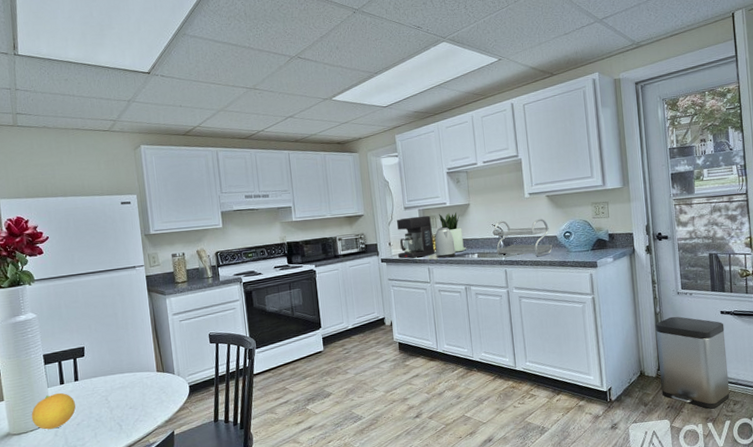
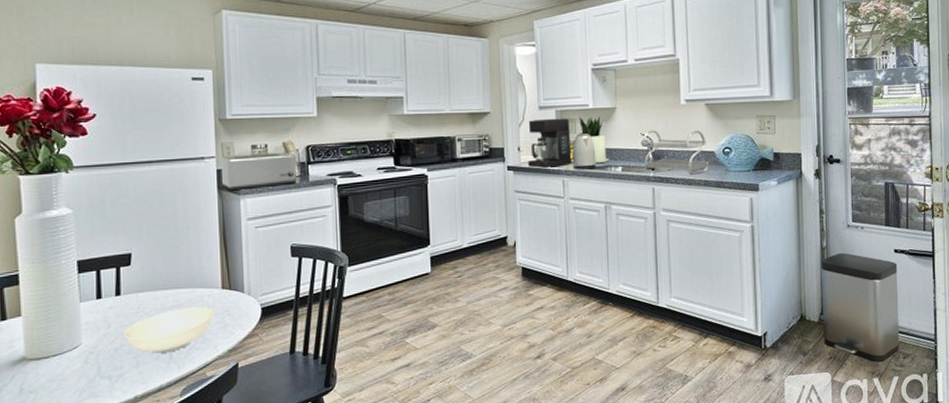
fruit: present [31,392,76,430] -> none [55,309,115,355]
bowl: none [83,387,153,426] -> present [123,306,215,353]
toaster: none [148,258,210,293] -> present [220,152,297,191]

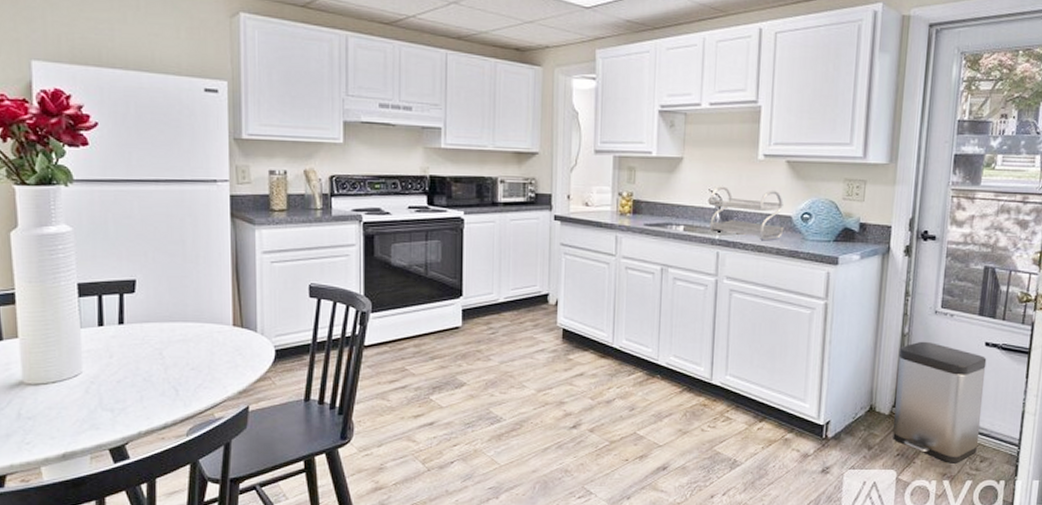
bowl: present [123,306,215,353] -> none [126,343,225,389]
toaster: present [220,152,297,191] -> none [234,180,319,220]
coffee maker: present [528,118,572,169] -> none [578,164,629,222]
kettle: present [573,132,596,170] -> none [629,183,656,226]
planter: present [579,116,609,164] -> none [640,166,670,221]

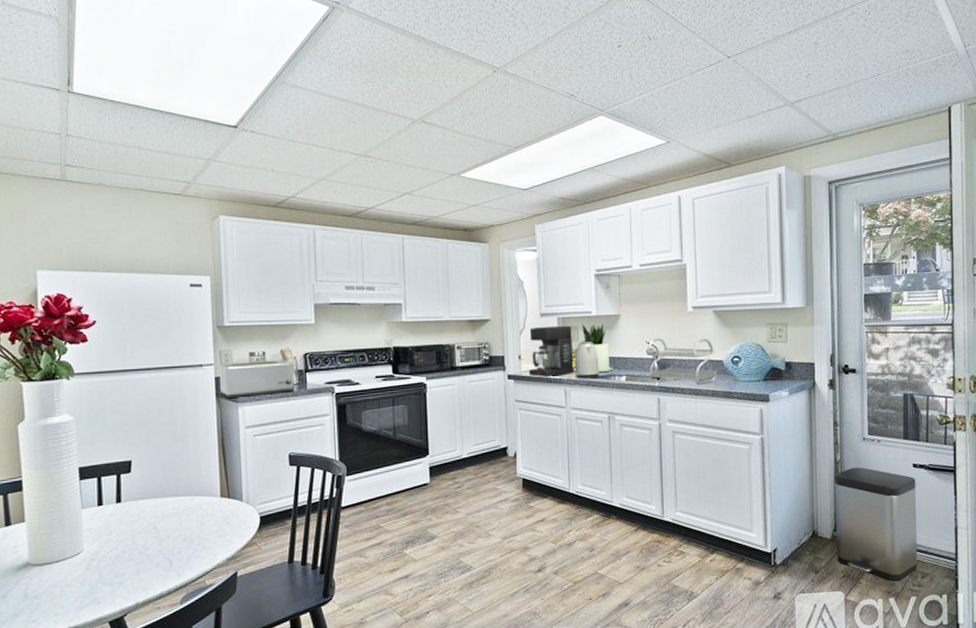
toaster: none [234,180,319,220] -> present [218,359,295,399]
coffee maker: none [578,164,629,222] -> present [529,325,574,378]
kettle: none [629,183,656,226] -> present [575,340,600,379]
planter: none [640,166,670,221] -> present [582,324,612,373]

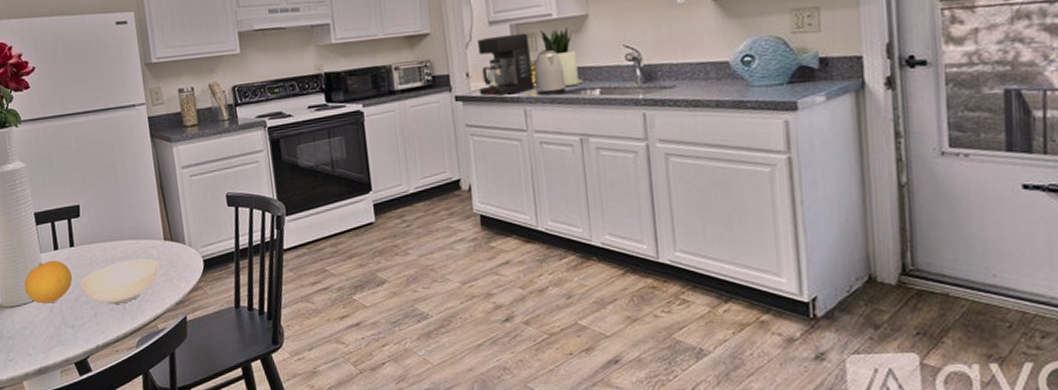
fruit: none [58,516,116,561] -> present [24,260,73,304]
bowl: none [124,514,214,561] -> present [80,258,160,304]
toaster: present [218,359,295,399] -> none [150,94,226,139]
dish rack: present [646,338,717,385] -> none [624,35,722,94]
pedal bin: present [834,467,918,581] -> none [897,190,1035,342]

